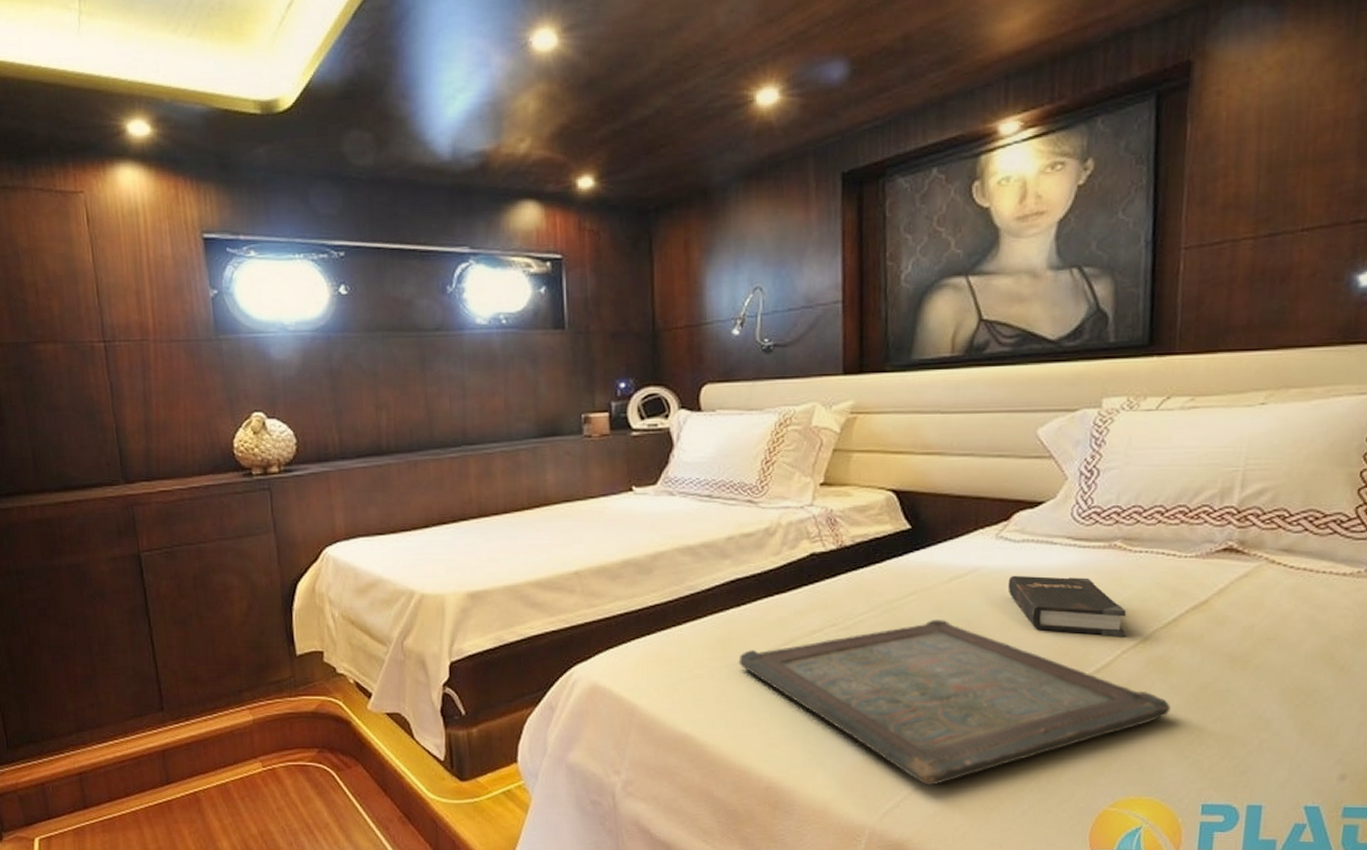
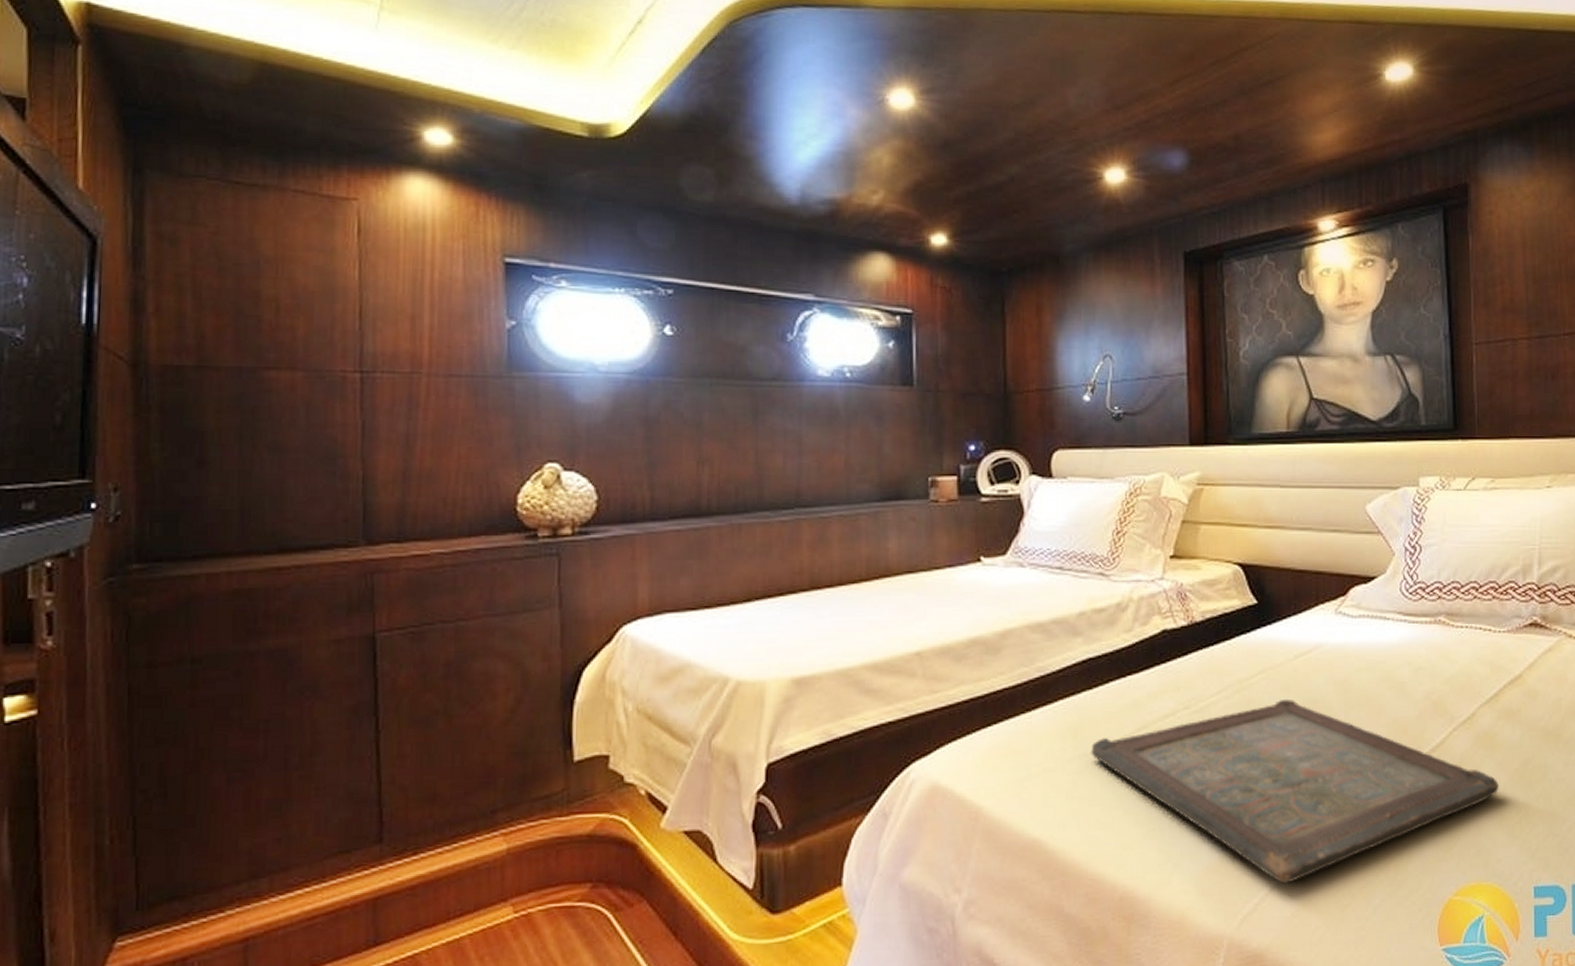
hardback book: present [1007,575,1127,638] -> none [1348,651,1455,714]

